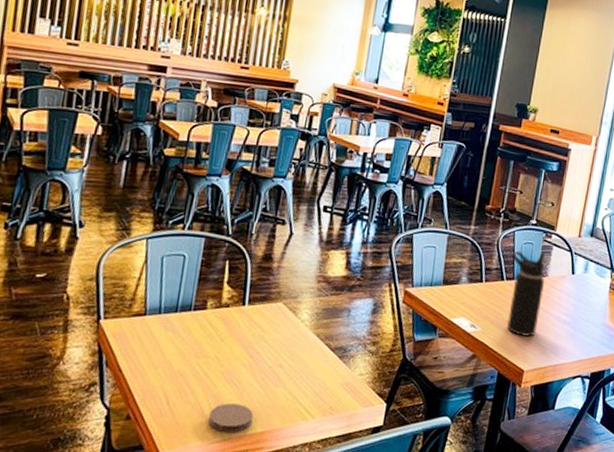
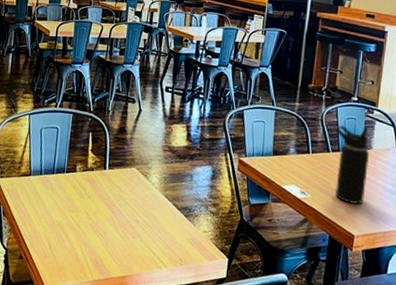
coaster: present [208,402,253,433] -> none [82,250,116,275]

